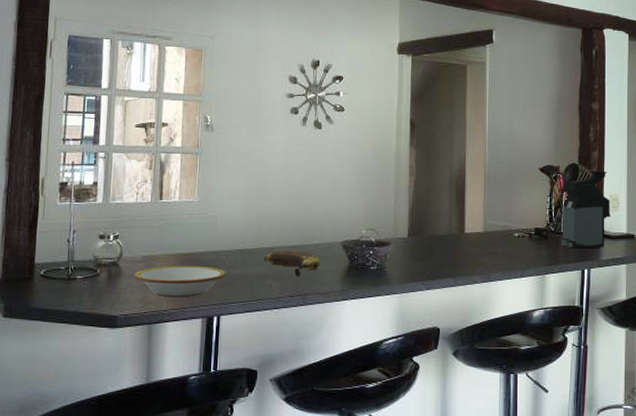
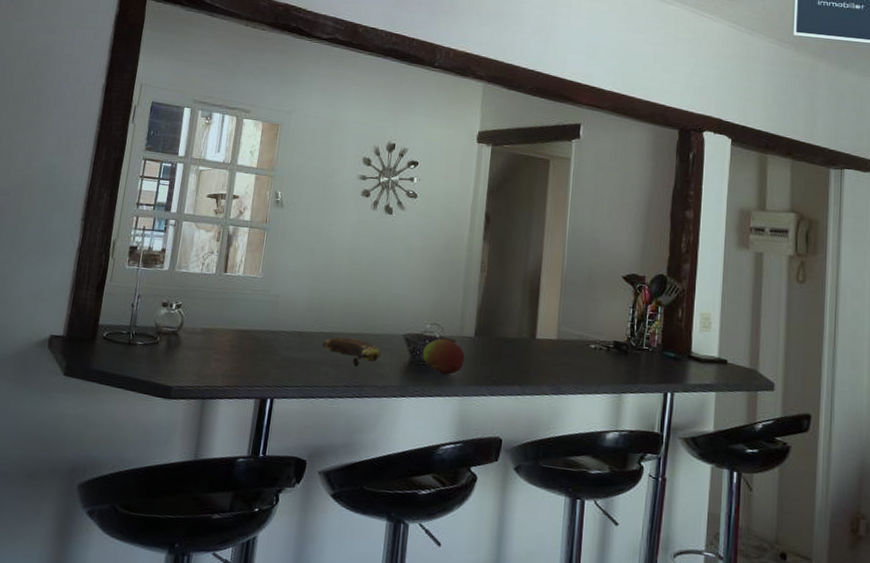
bowl: present [134,265,227,298] -> none [192,341,284,376]
fruit: none [360,241,400,275] -> present [422,338,465,375]
coffee maker: present [561,170,611,249] -> none [643,284,701,371]

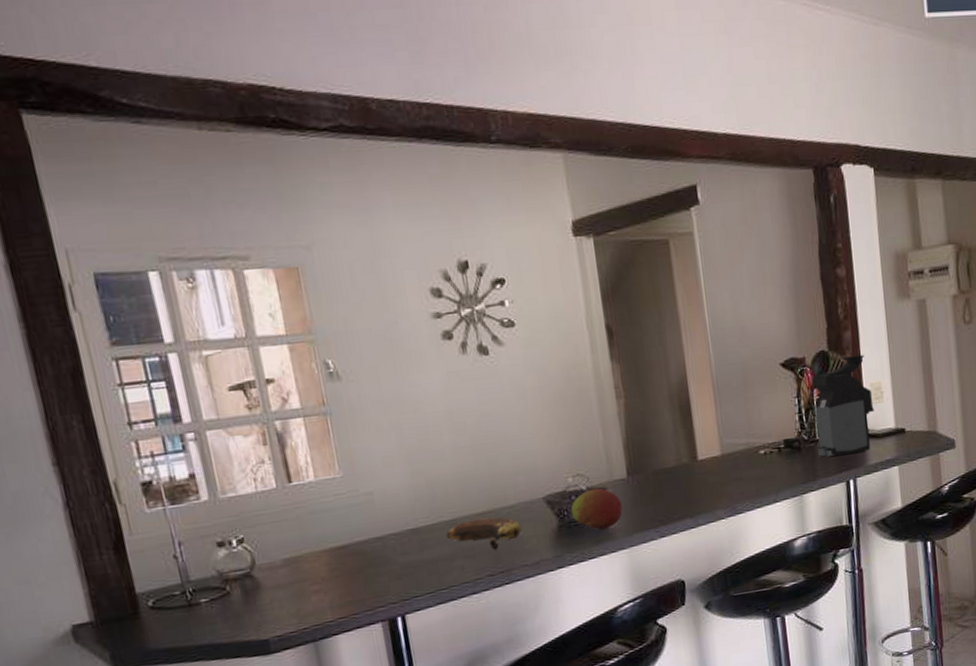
coffee maker: none [643,284,701,371] -> present [812,354,874,457]

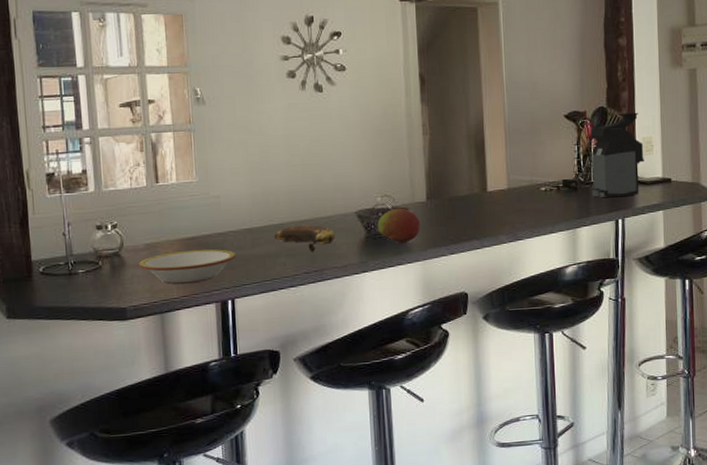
bowl: none [277,556,402,605] -> present [138,249,237,285]

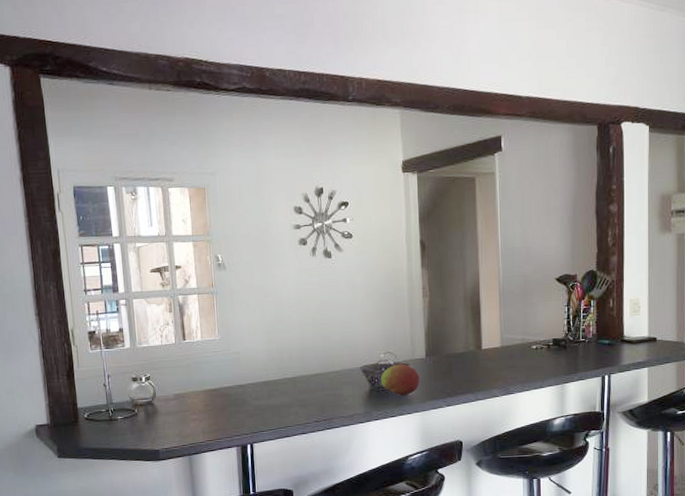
bowl: present [138,249,237,285] -> none [169,399,255,431]
banana: present [274,224,336,252] -> none [288,378,343,403]
coffee maker: present [591,112,644,198] -> none [581,275,631,356]

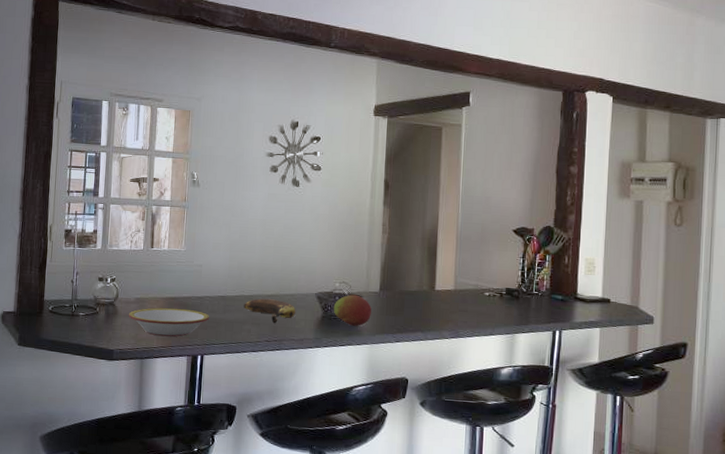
bowl: none [169,399,255,431] -> present [128,308,210,337]
banana: none [288,378,343,403] -> present [243,298,296,324]

